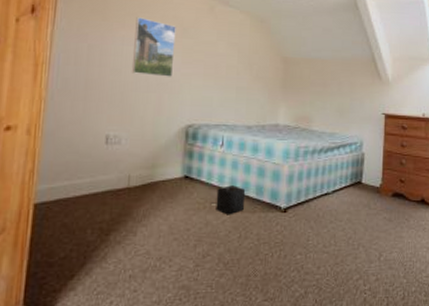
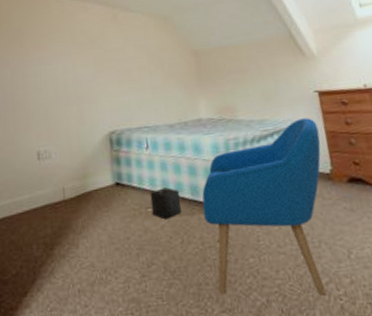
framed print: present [131,17,176,77] -> none [48,37,89,90]
armchair: none [264,136,378,290] -> present [202,118,327,296]

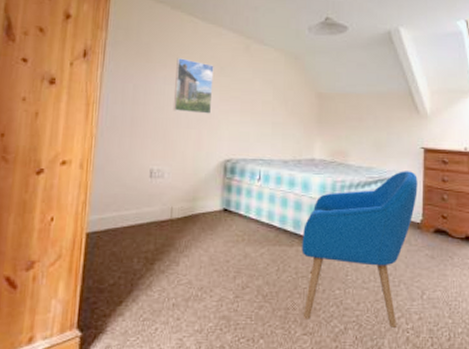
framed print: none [48,37,89,90] -> present [172,58,214,114]
speaker: present [146,187,181,220] -> none [249,219,283,248]

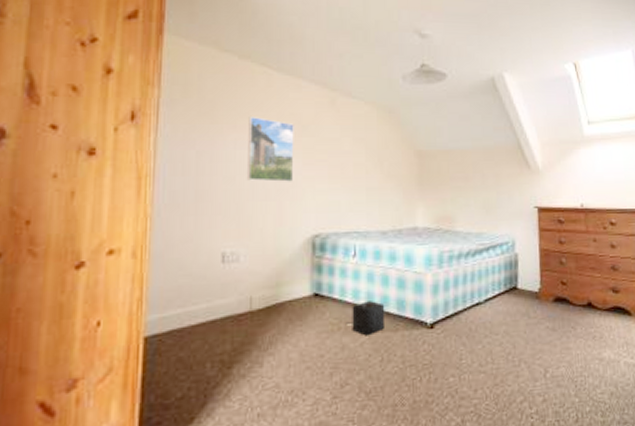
speaker: none [249,219,283,248] -> present [345,301,385,336]
armchair: present [301,171,418,328] -> none [407,234,534,415]

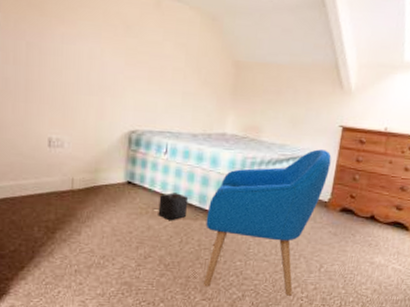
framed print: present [246,117,294,182] -> none [72,12,119,80]
armchair: none [407,234,534,415] -> present [204,149,332,296]

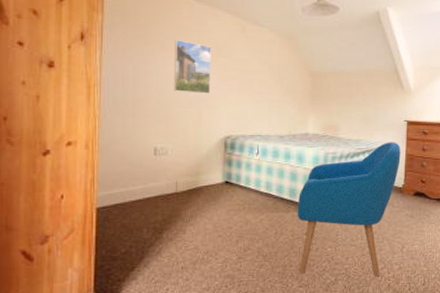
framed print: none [72,12,119,80] -> present [173,40,212,94]
speaker: present [153,192,189,221] -> none [249,189,280,215]

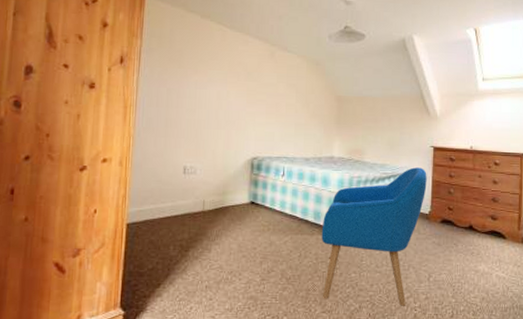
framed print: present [173,40,212,94] -> none [203,64,241,116]

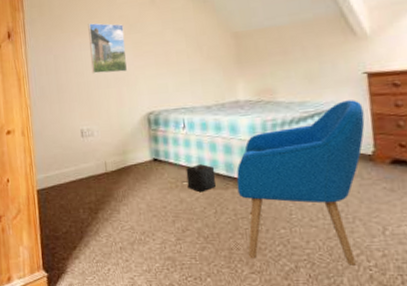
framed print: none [203,64,241,116] -> present [88,23,128,74]
speaker: none [274,210,305,237] -> present [181,164,216,193]

